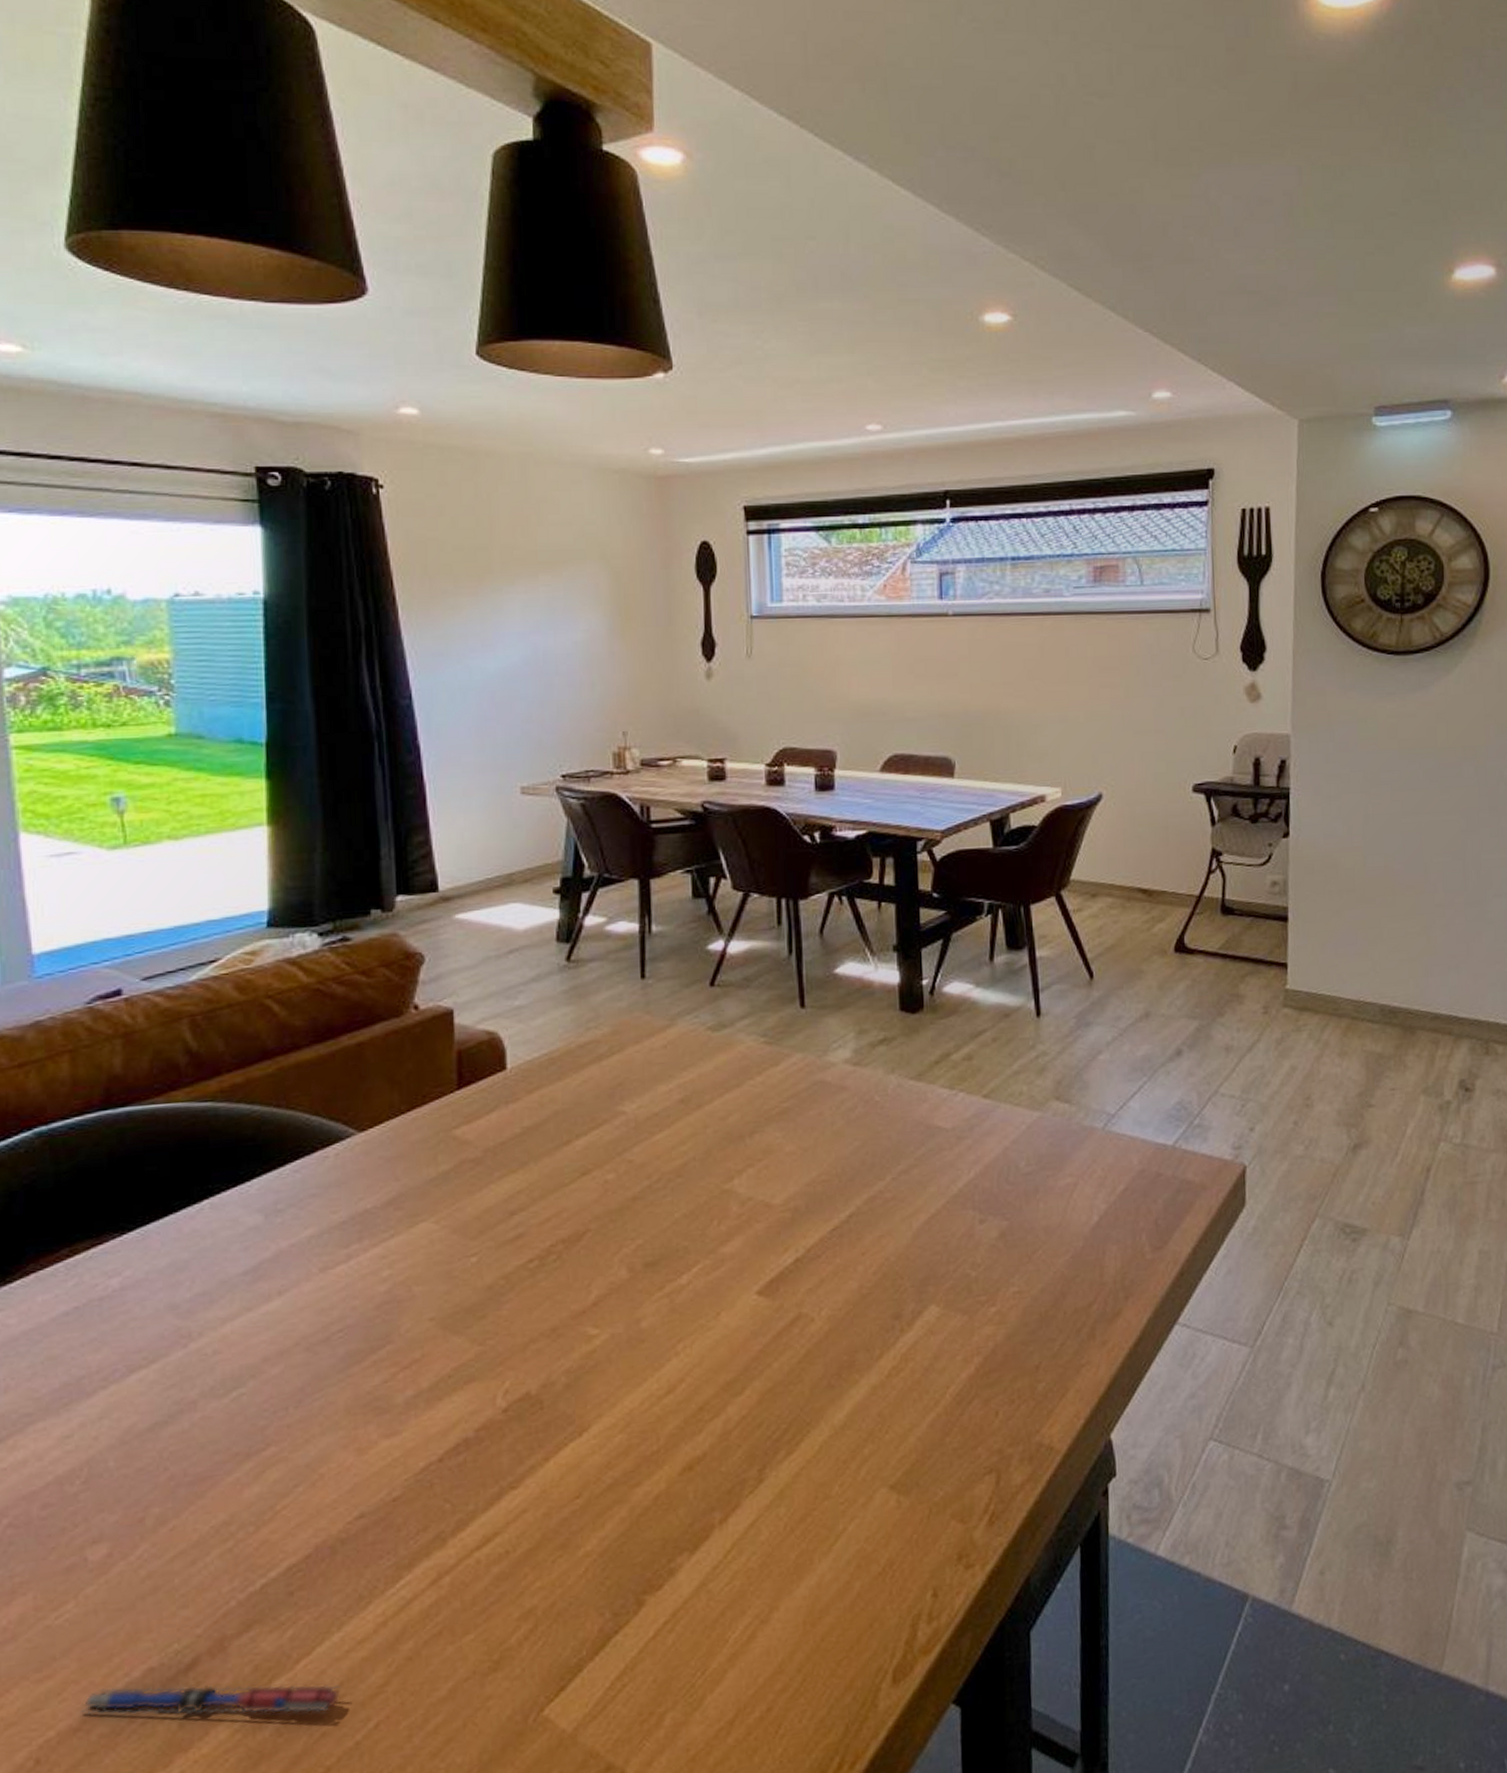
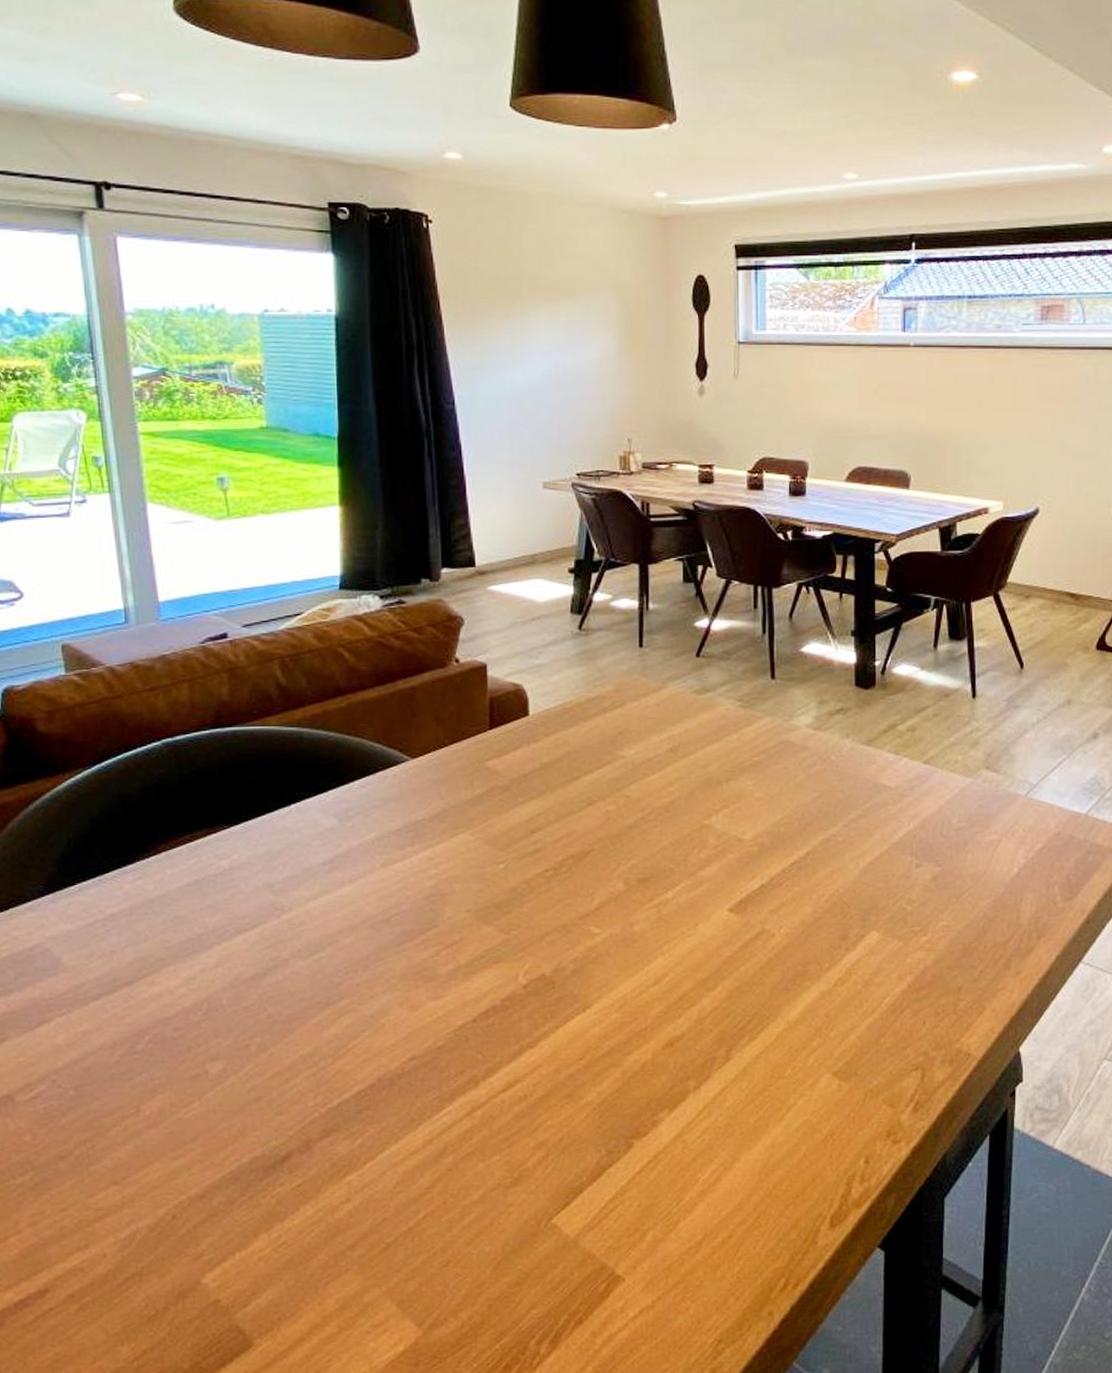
pen: present [81,1684,342,1715] -> none [205,1168,398,1203]

